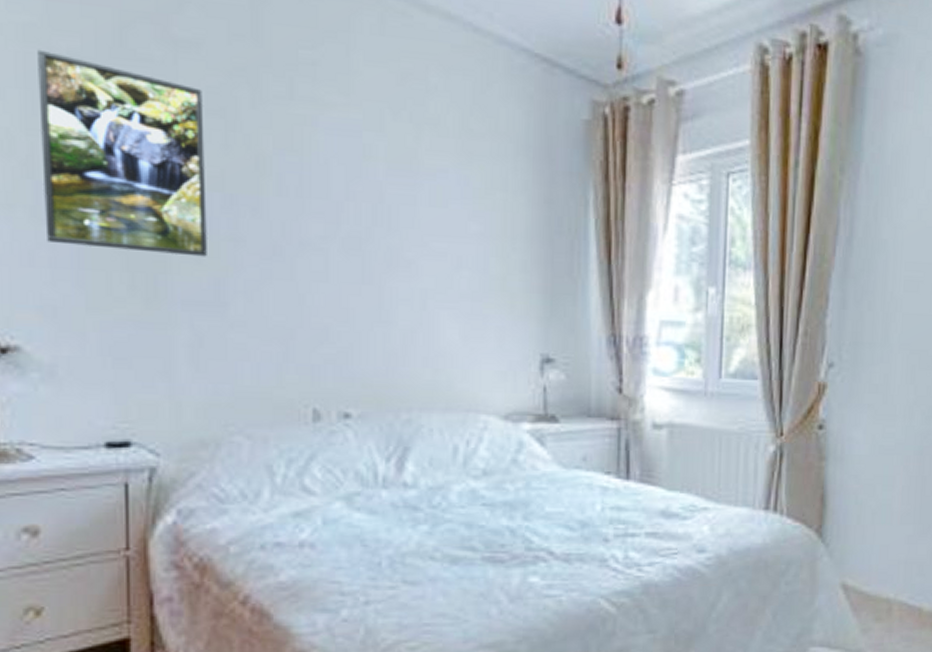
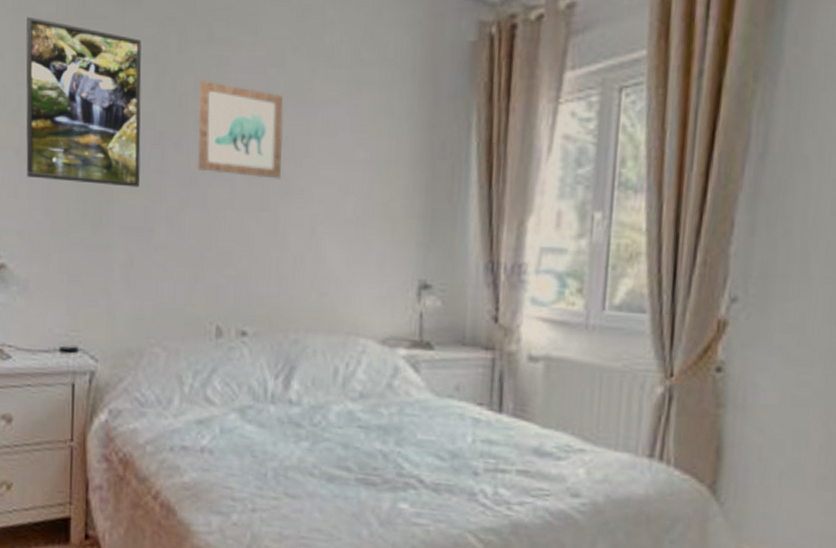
wall art: none [279,139,385,251] -> present [197,80,284,179]

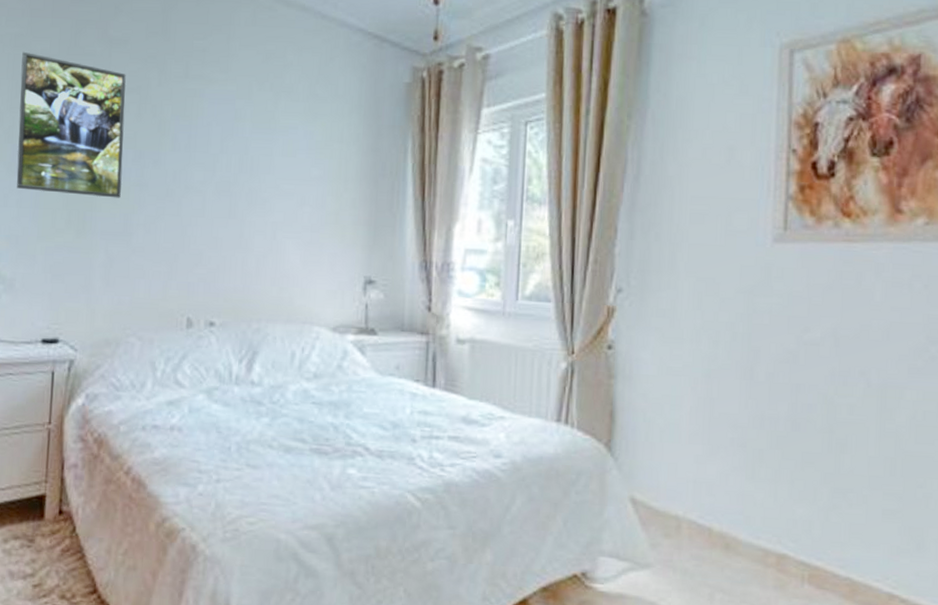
wall art: present [197,80,284,179] -> none [173,108,250,192]

